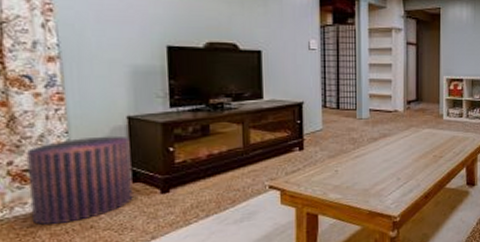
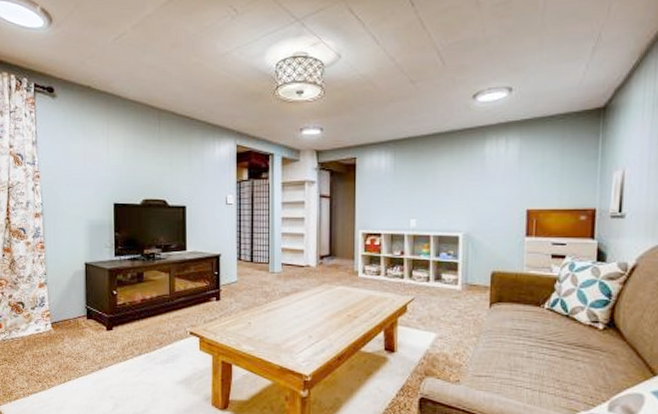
pouf: present [27,135,133,225] -> none [20,278,87,348]

